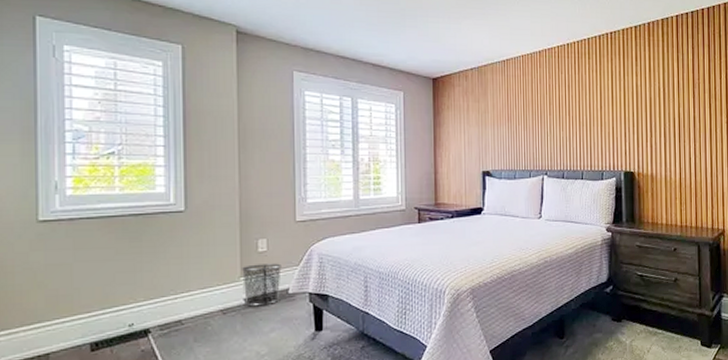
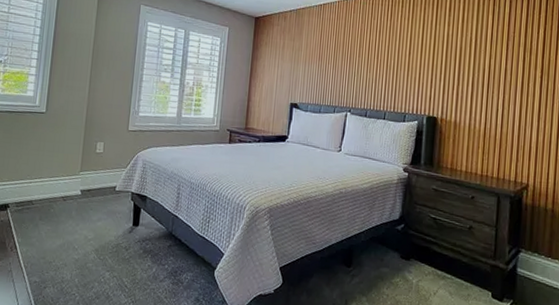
waste bin: present [242,263,282,307] -> none [80,162,113,198]

